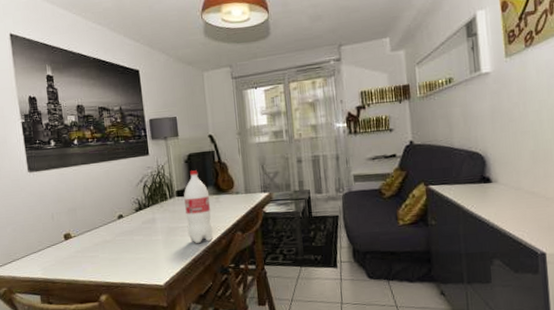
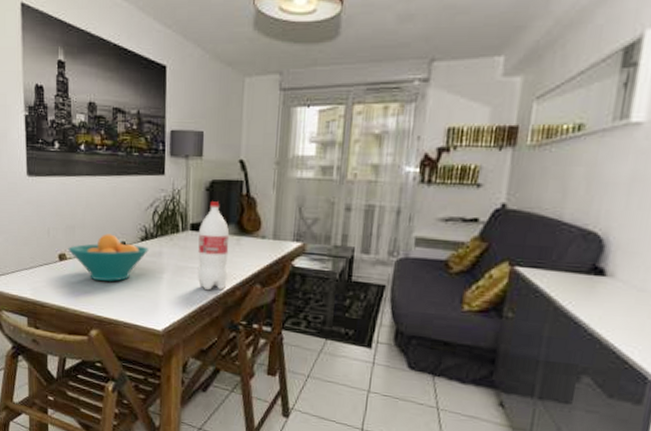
fruit bowl: none [72,210,144,251] -> present [68,233,149,282]

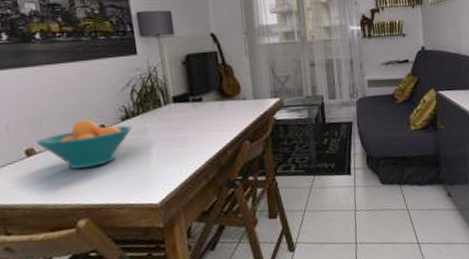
bottle: present [197,201,230,290] -> none [181,73,218,155]

